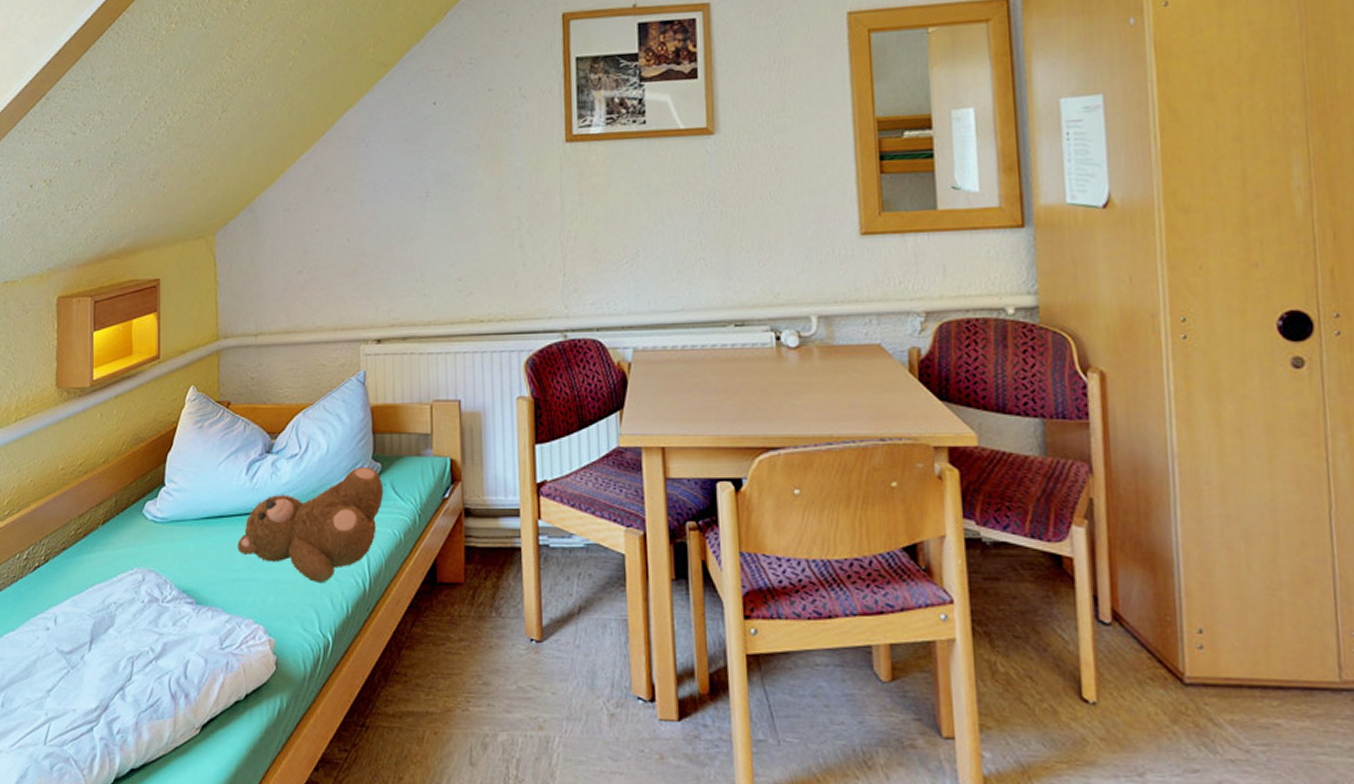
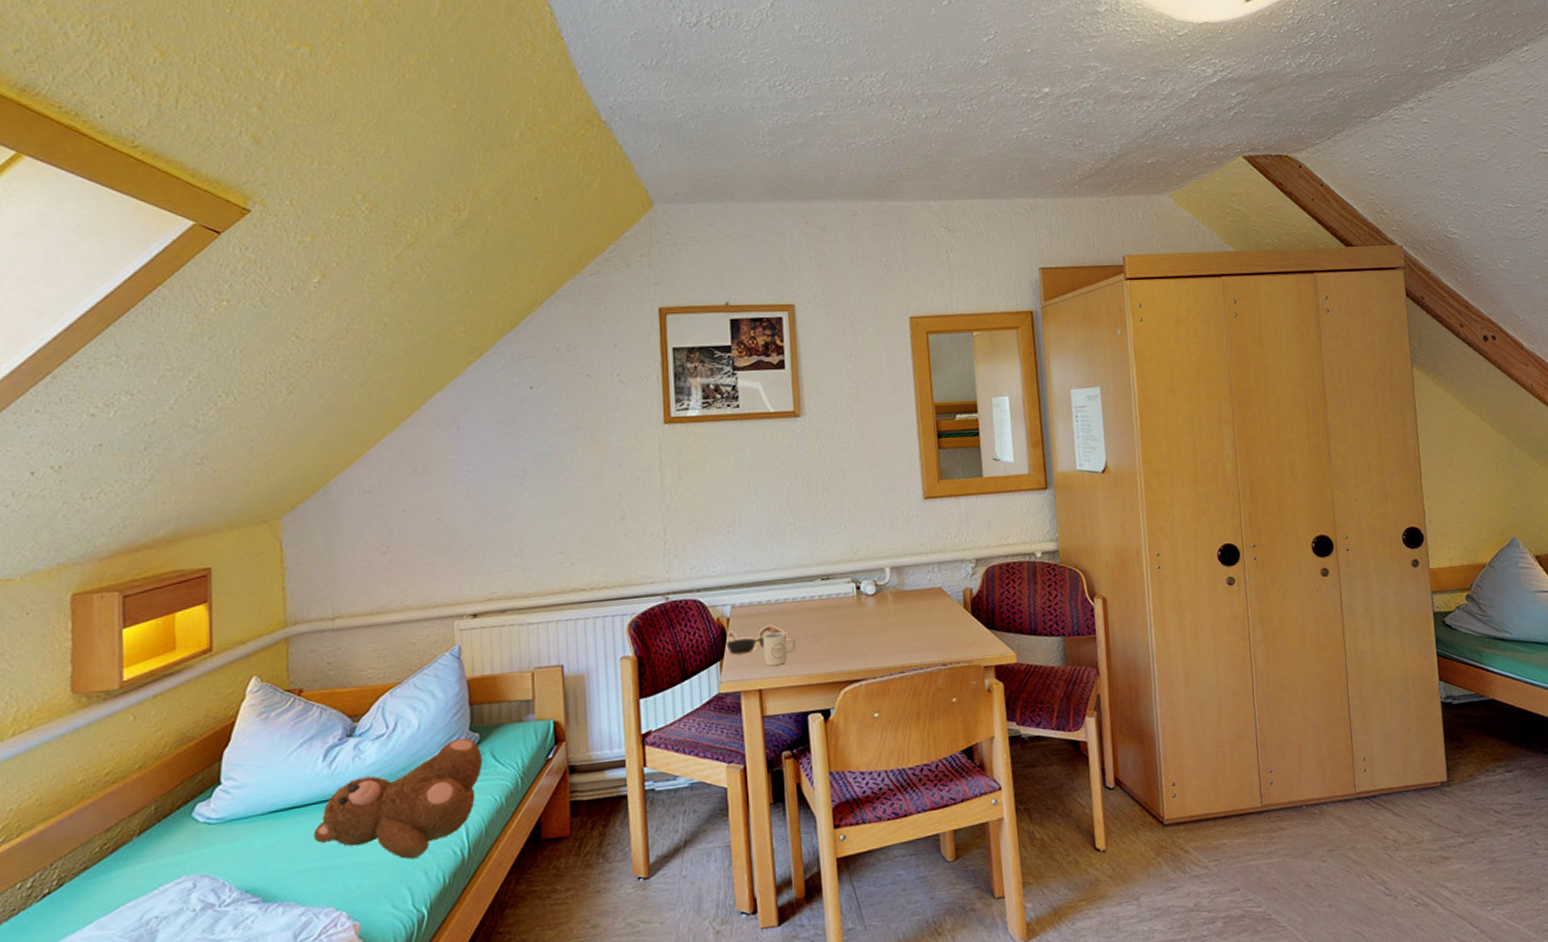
glasses: none [627,376,693,406] -> present [726,626,786,656]
mug: none [666,384,704,422] -> present [762,632,796,666]

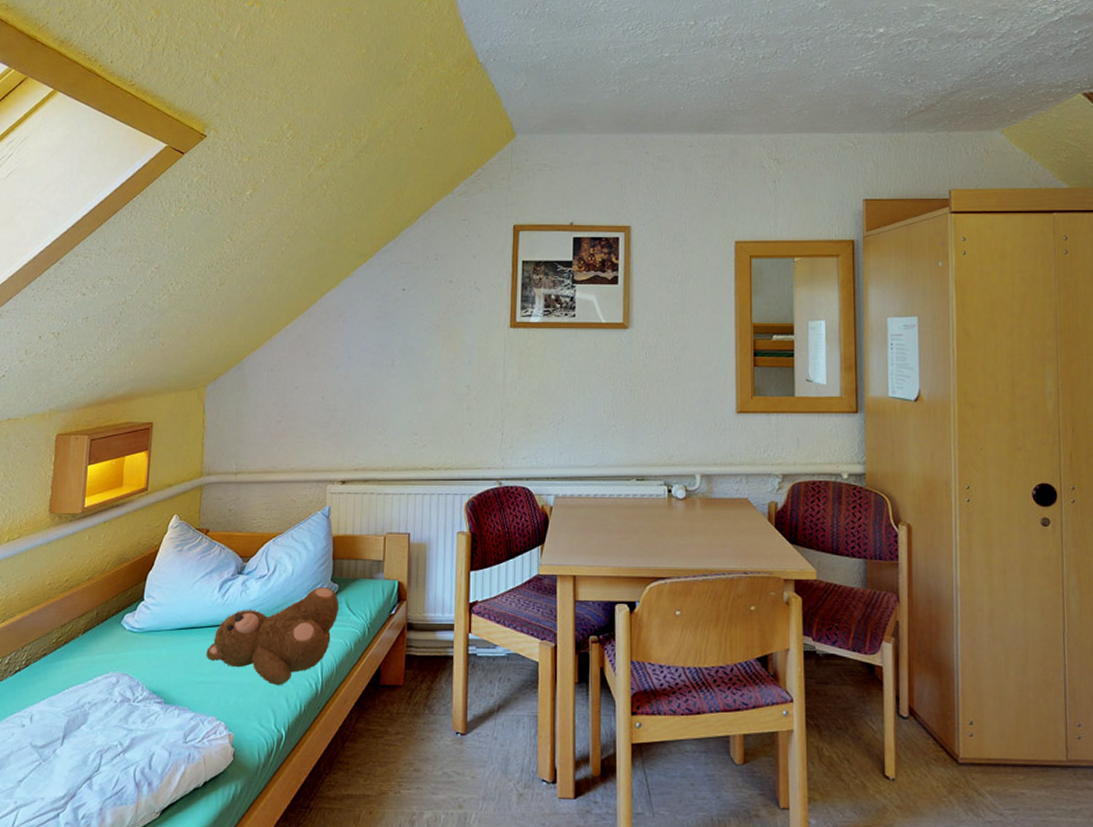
glasses: present [726,626,786,656] -> none [548,518,601,542]
mug: present [762,632,796,666] -> none [579,525,609,555]

